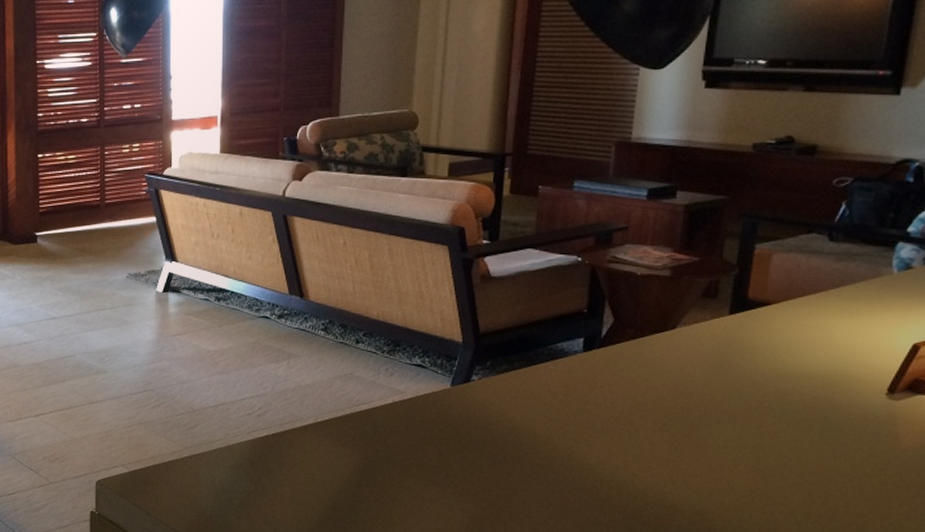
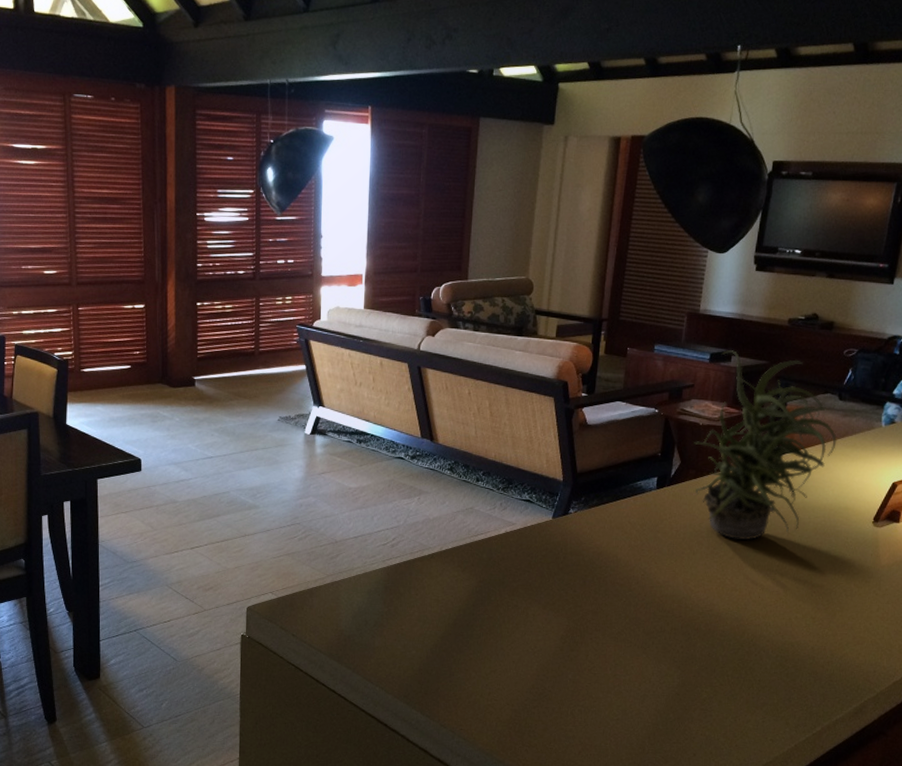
potted plant: none [630,184,829,415] -> present [694,350,837,541]

